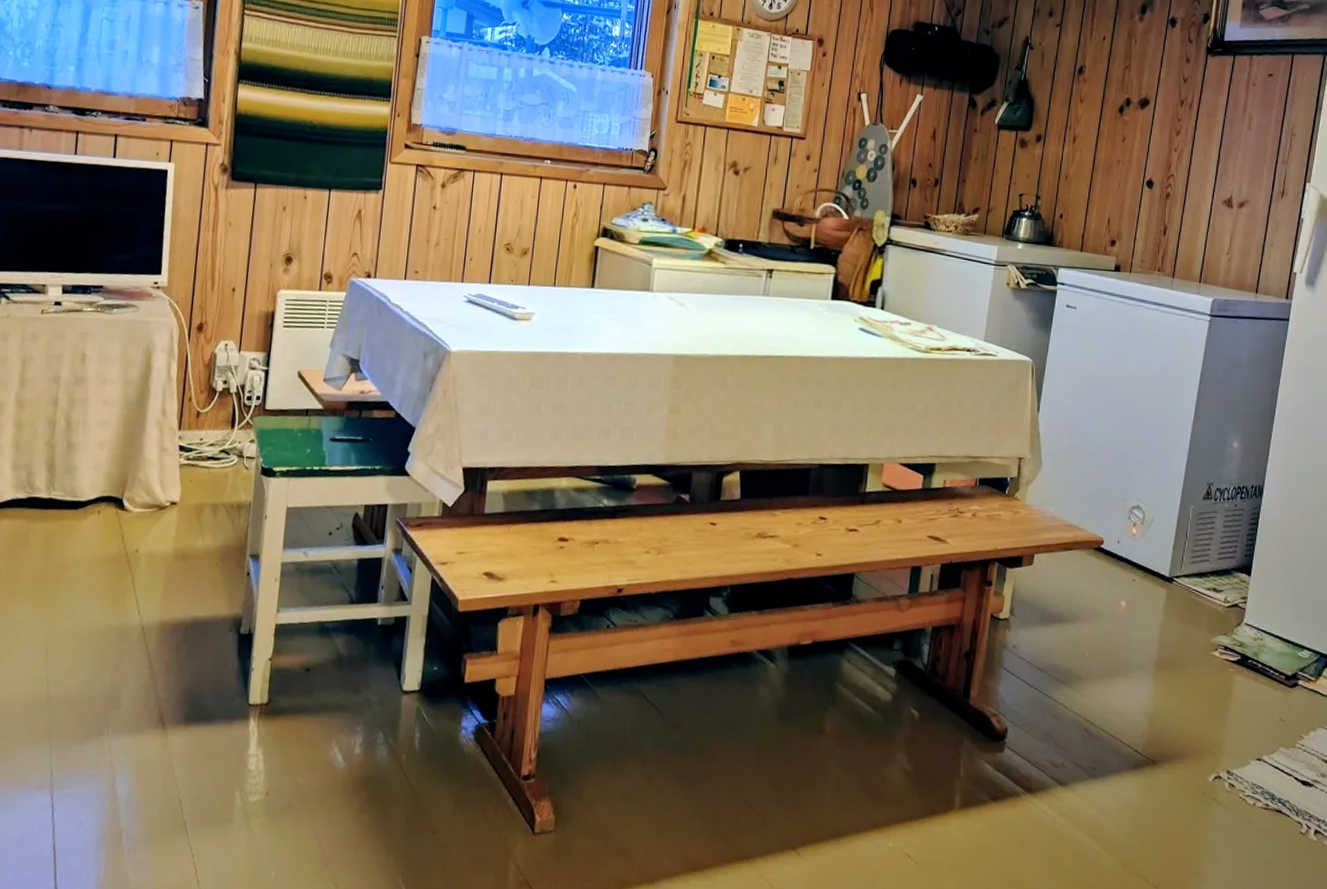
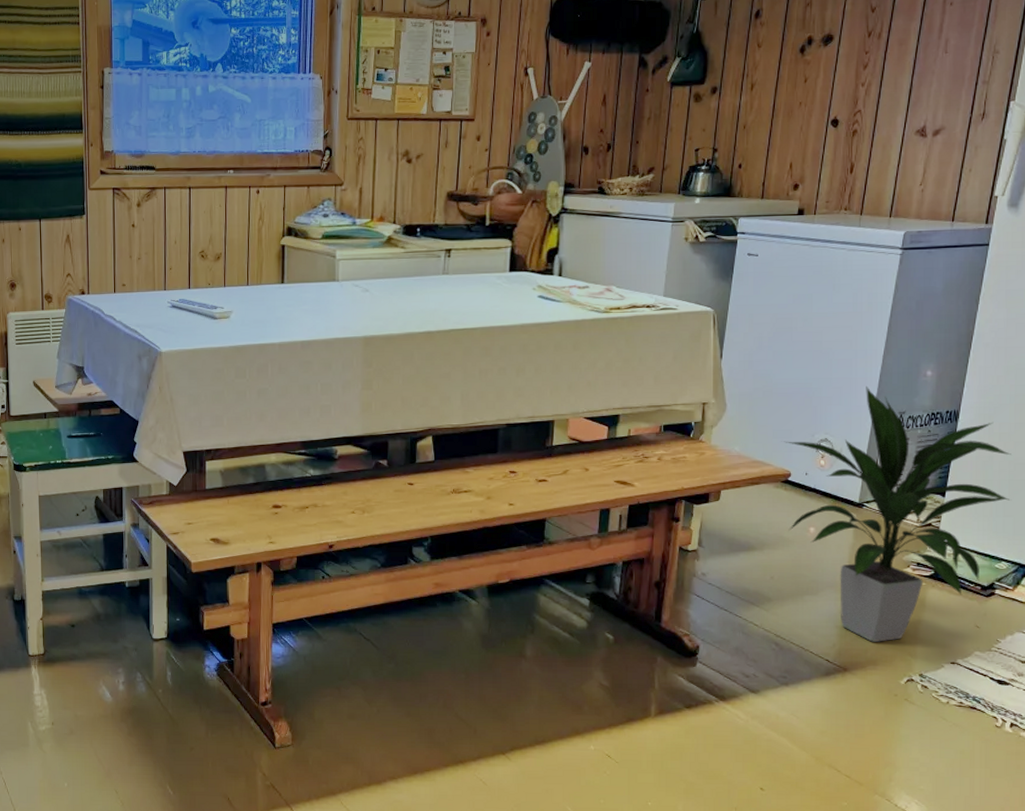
indoor plant: none [1097,454,1312,733] -> present [784,386,1011,642]

